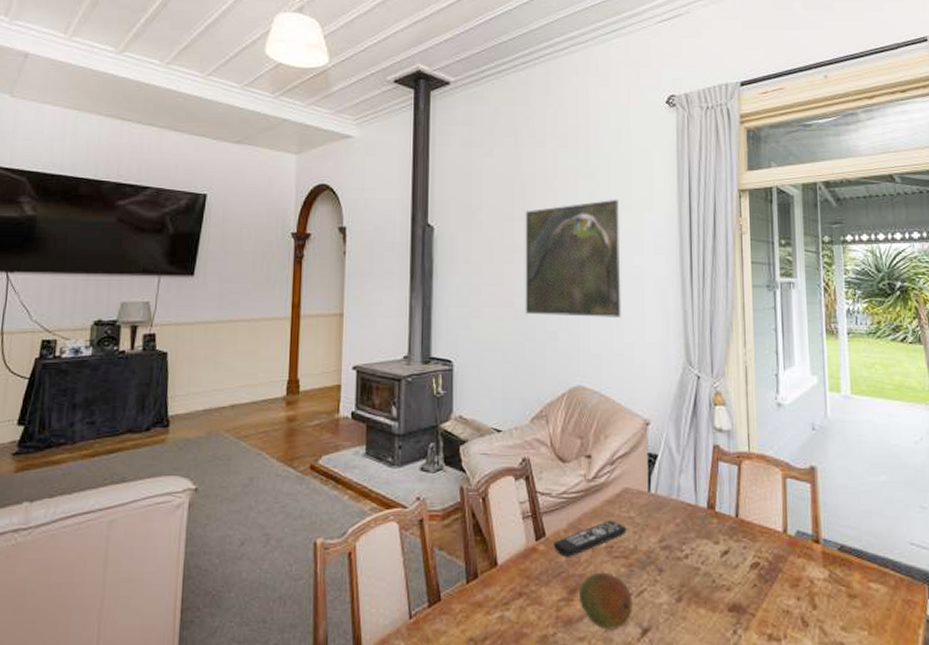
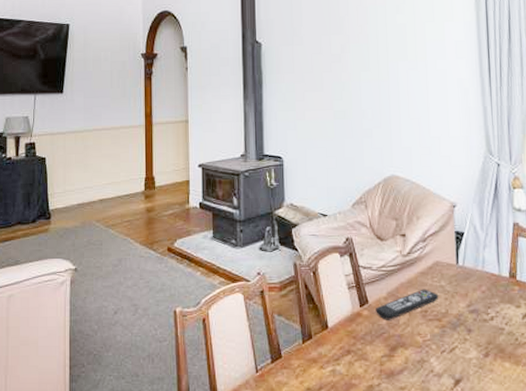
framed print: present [525,199,622,317] -> none [340,11,428,116]
fruit: present [580,572,633,630] -> none [399,333,446,381]

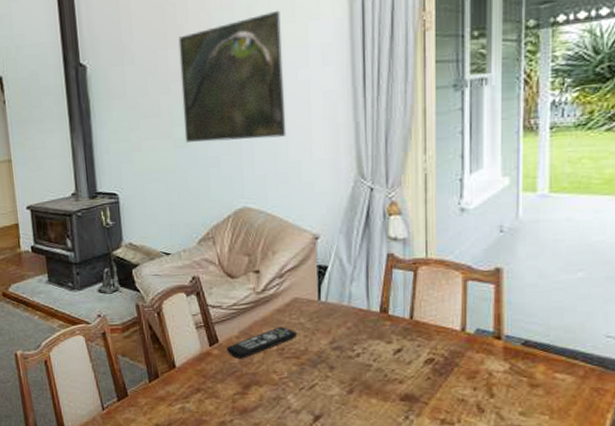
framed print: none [340,11,428,116] -> present [178,10,287,142]

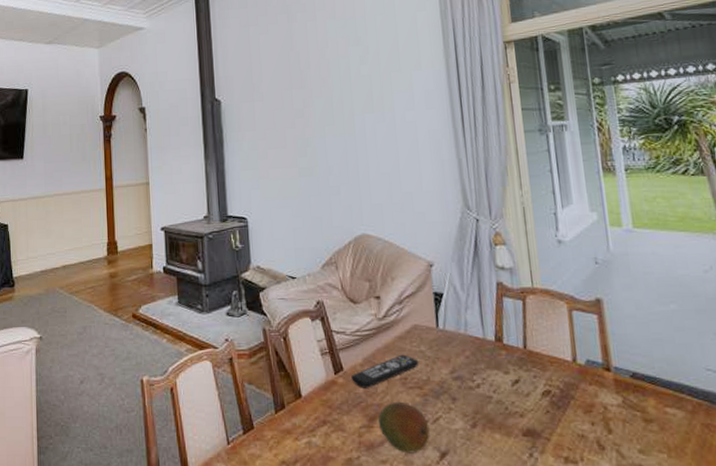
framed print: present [178,10,287,142] -> none [302,61,399,172]
fruit: none [253,370,305,417] -> present [378,401,430,453]

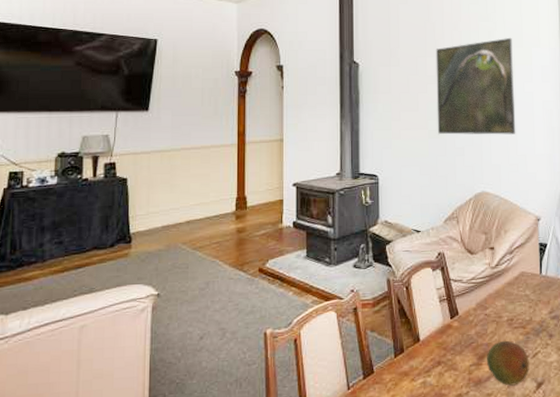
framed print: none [302,61,399,172] -> present [436,37,516,135]
remote control: present [351,354,419,388] -> none [465,298,524,330]

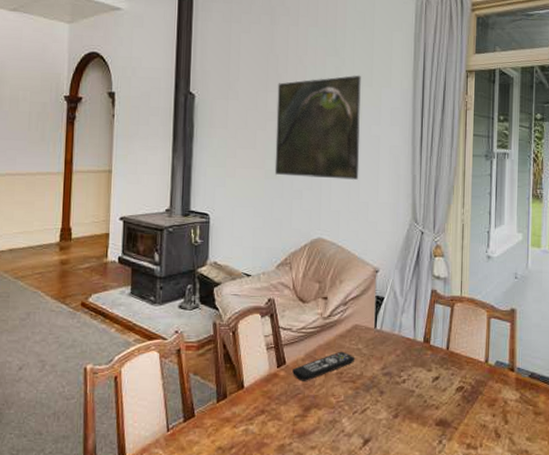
remote control: none [465,298,524,330] -> present [292,351,355,381]
fruit: present [487,340,529,386] -> none [313,394,357,440]

